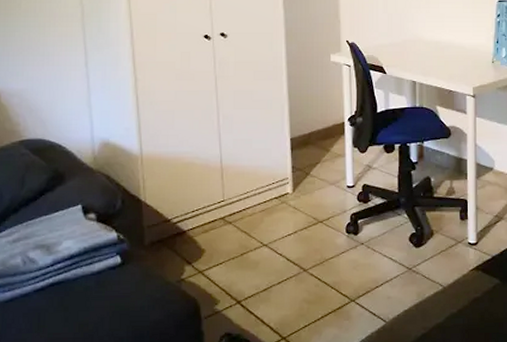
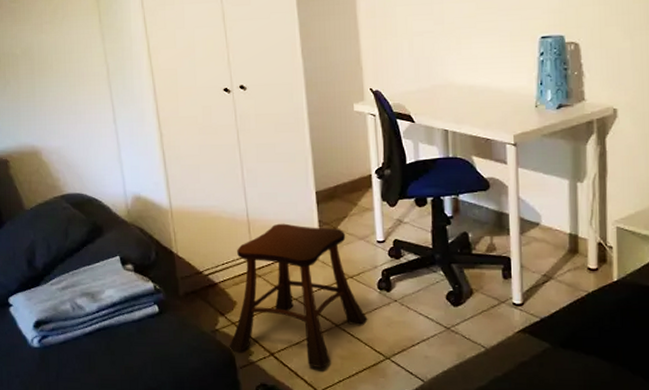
stool: none [194,169,335,315] -> present [229,223,368,369]

